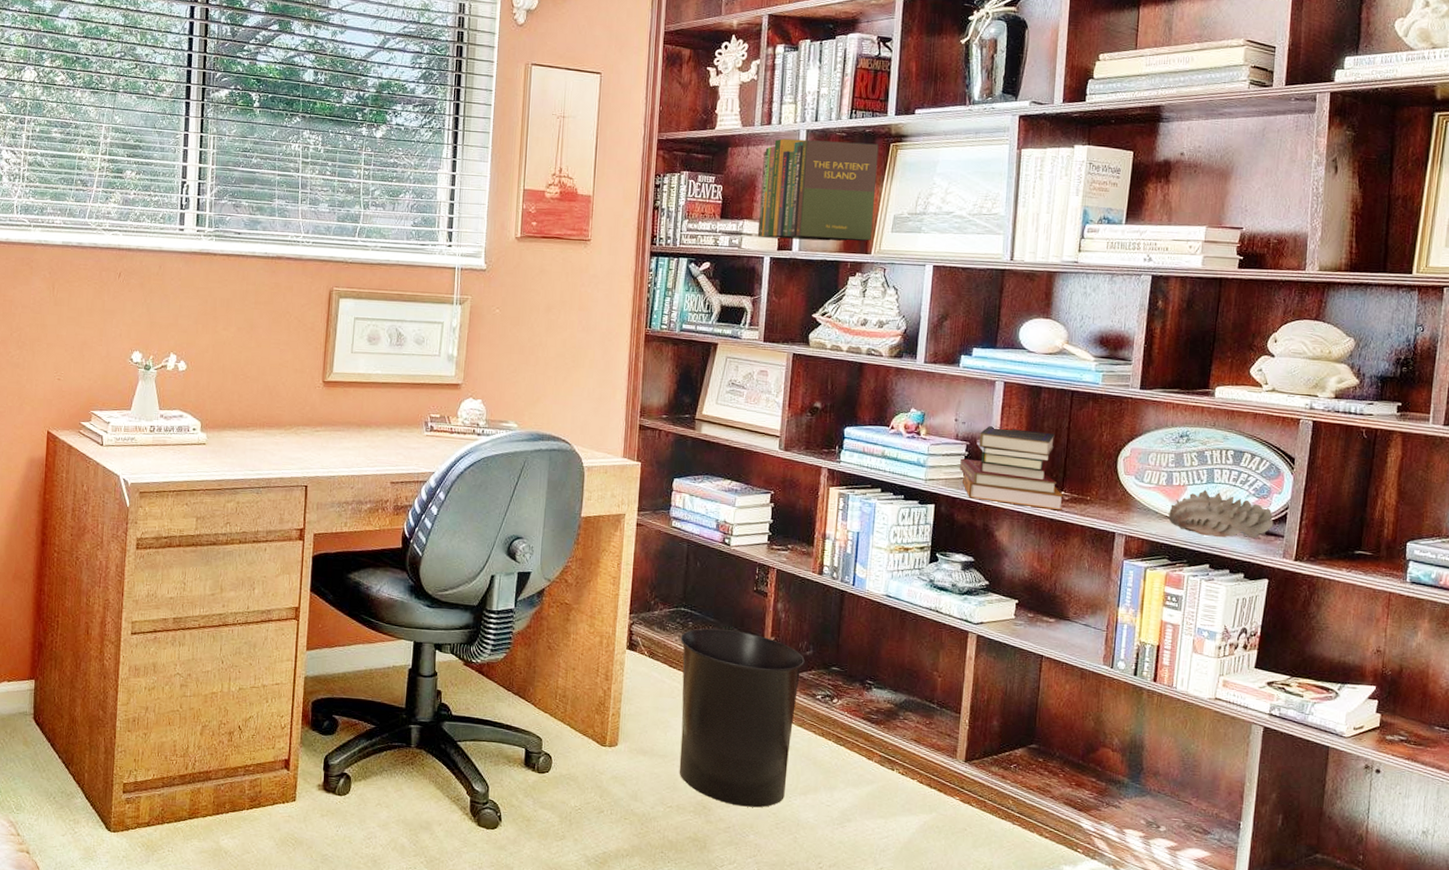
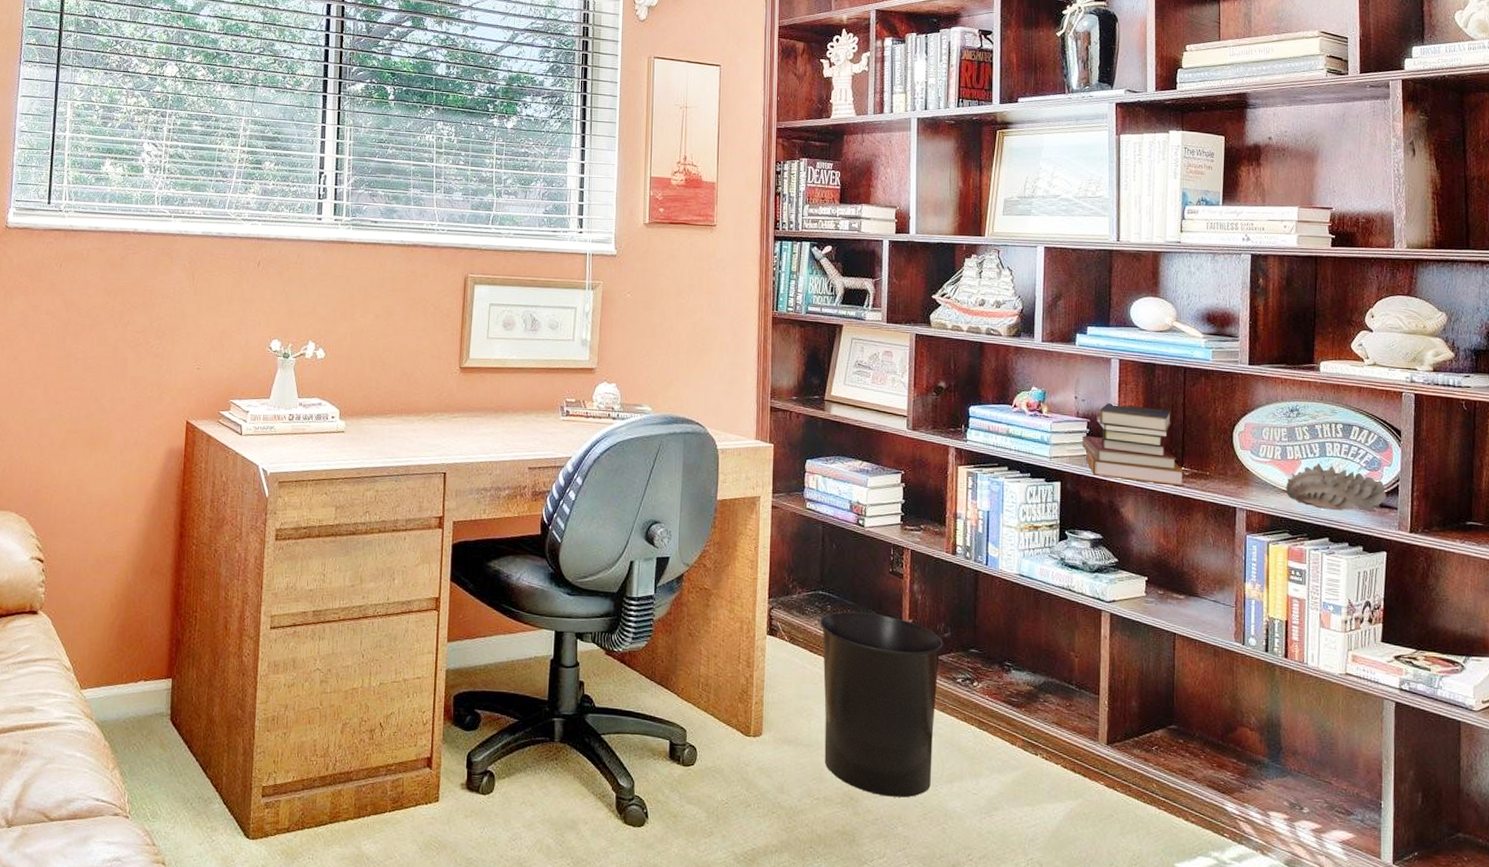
books: present [757,138,879,242] -> none [875,126,986,224]

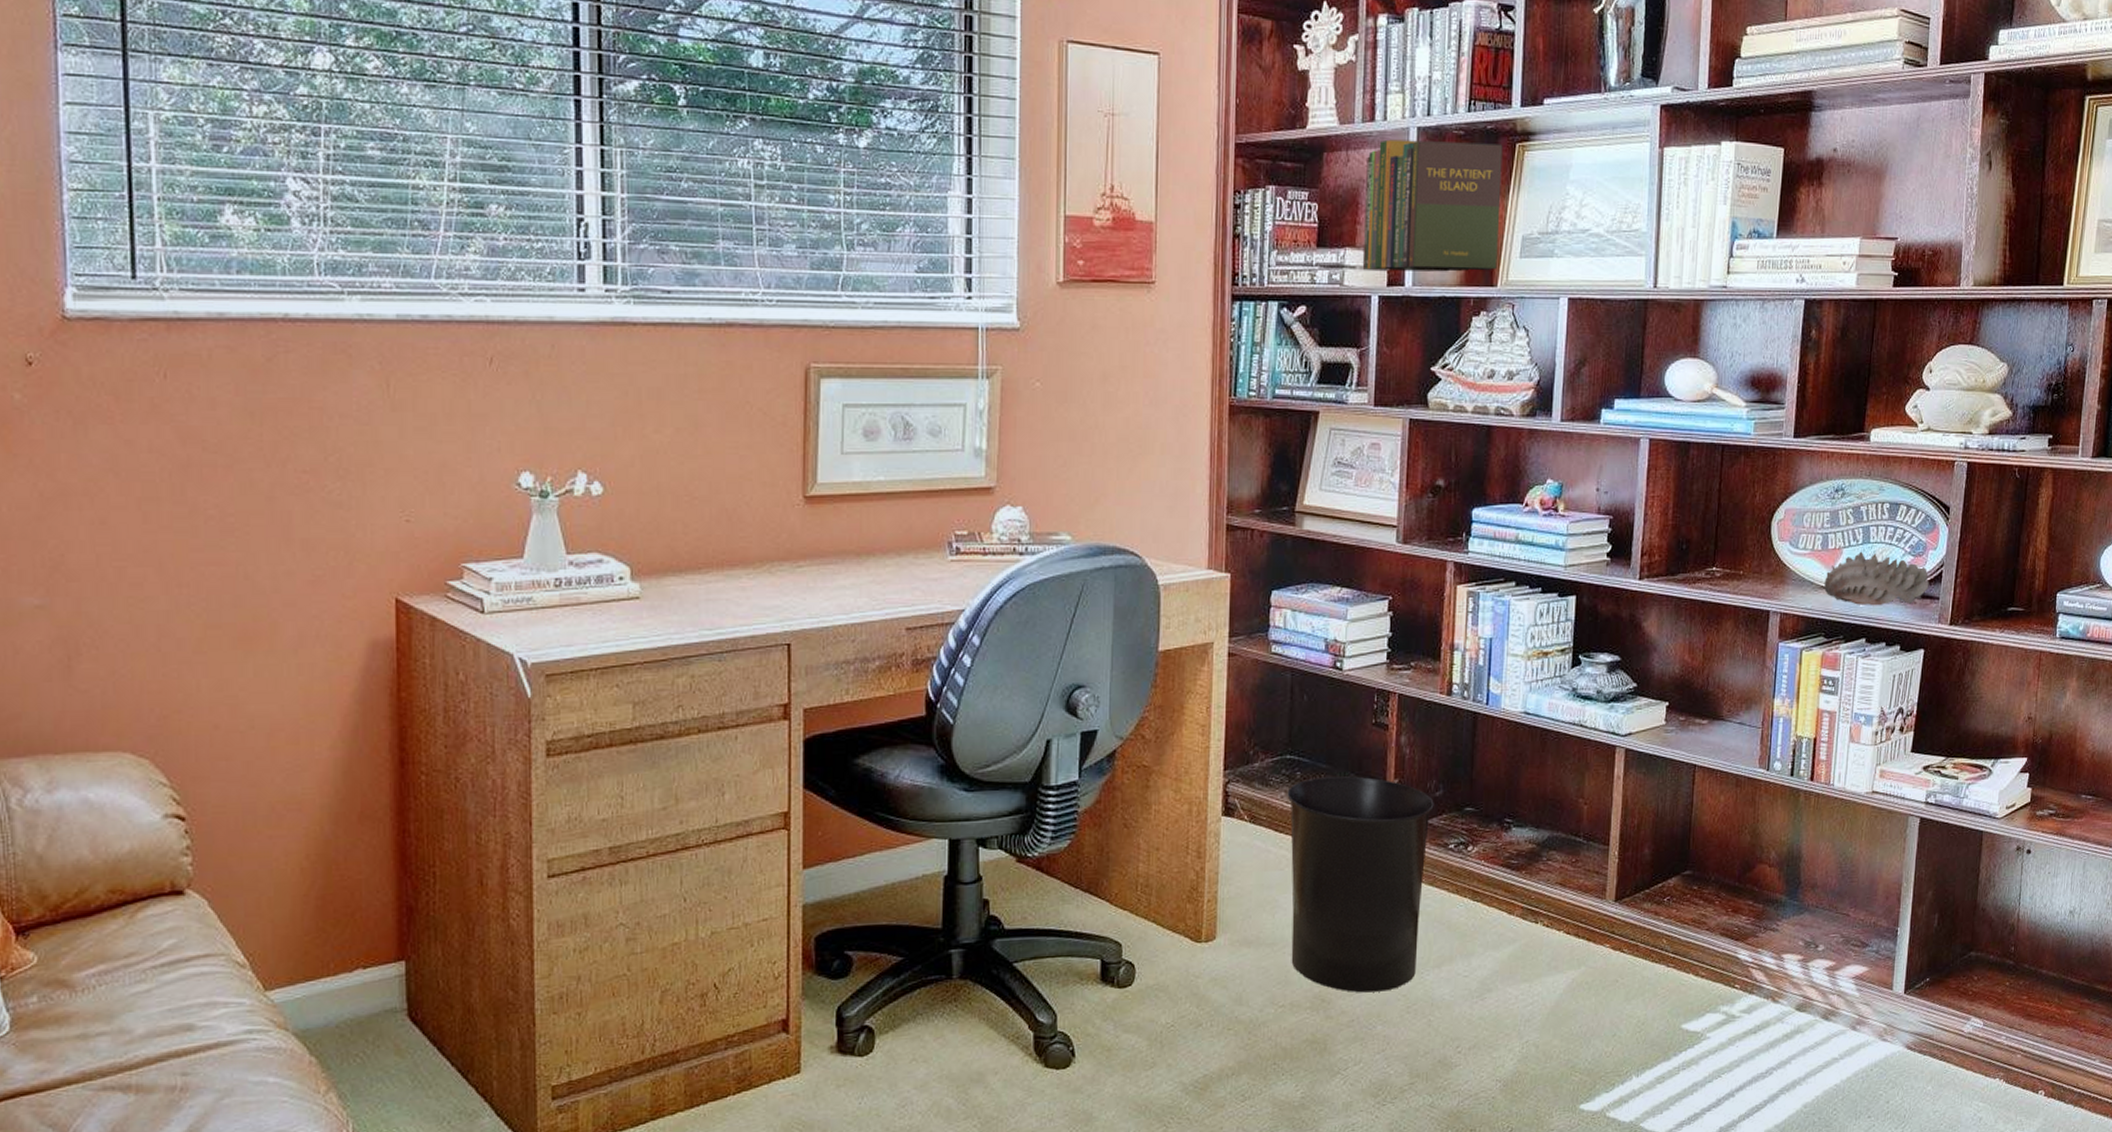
books: none [875,126,986,224] -> present [1362,139,1503,272]
books: present [1083,403,1183,487] -> none [1603,494,1715,591]

